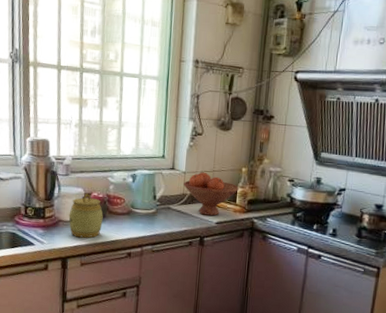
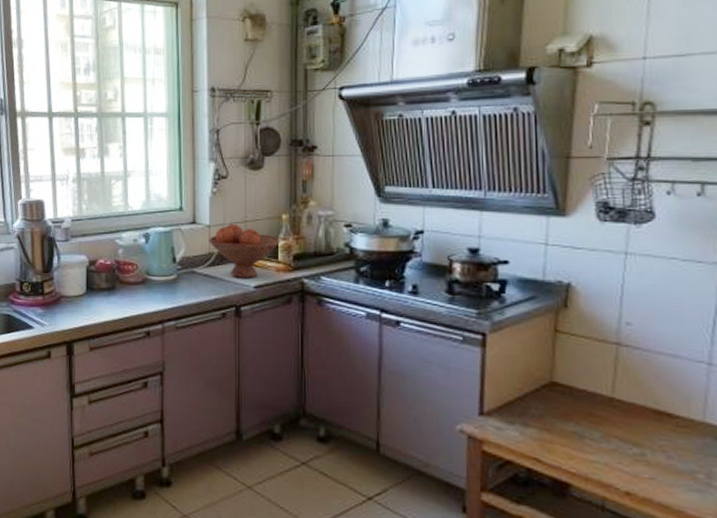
jar: present [68,193,103,238] -> none [72,261,113,316]

